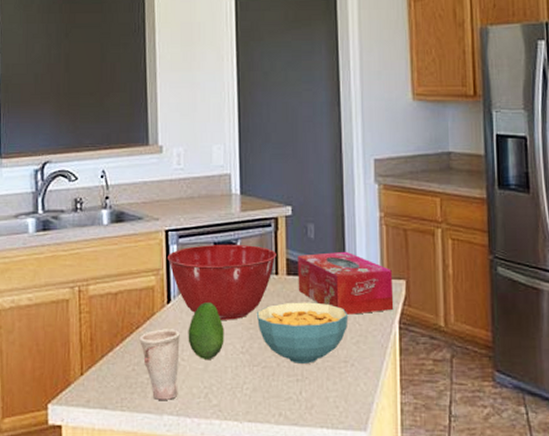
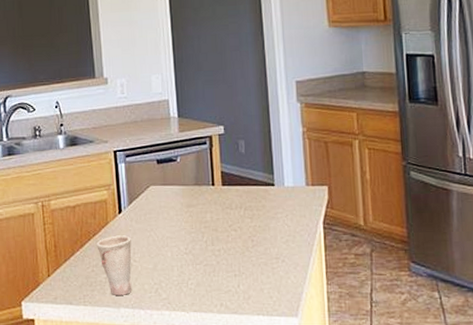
mixing bowl: present [167,244,276,320] -> none [117,160,212,226]
fruit: present [188,302,224,359] -> none [138,211,170,260]
cereal bowl: present [256,302,349,364] -> none [196,208,278,261]
tissue box: present [297,251,394,315] -> none [231,163,318,218]

